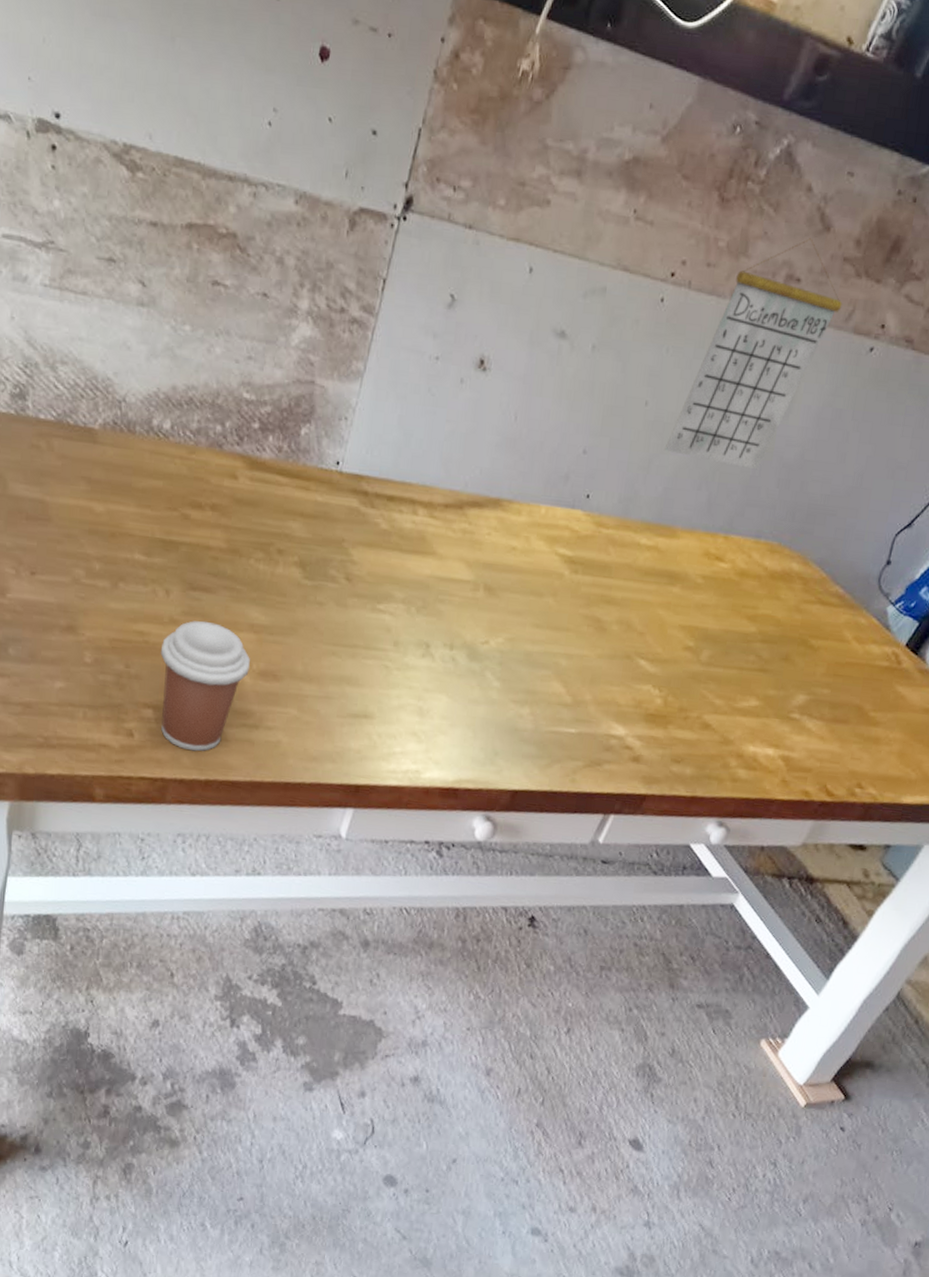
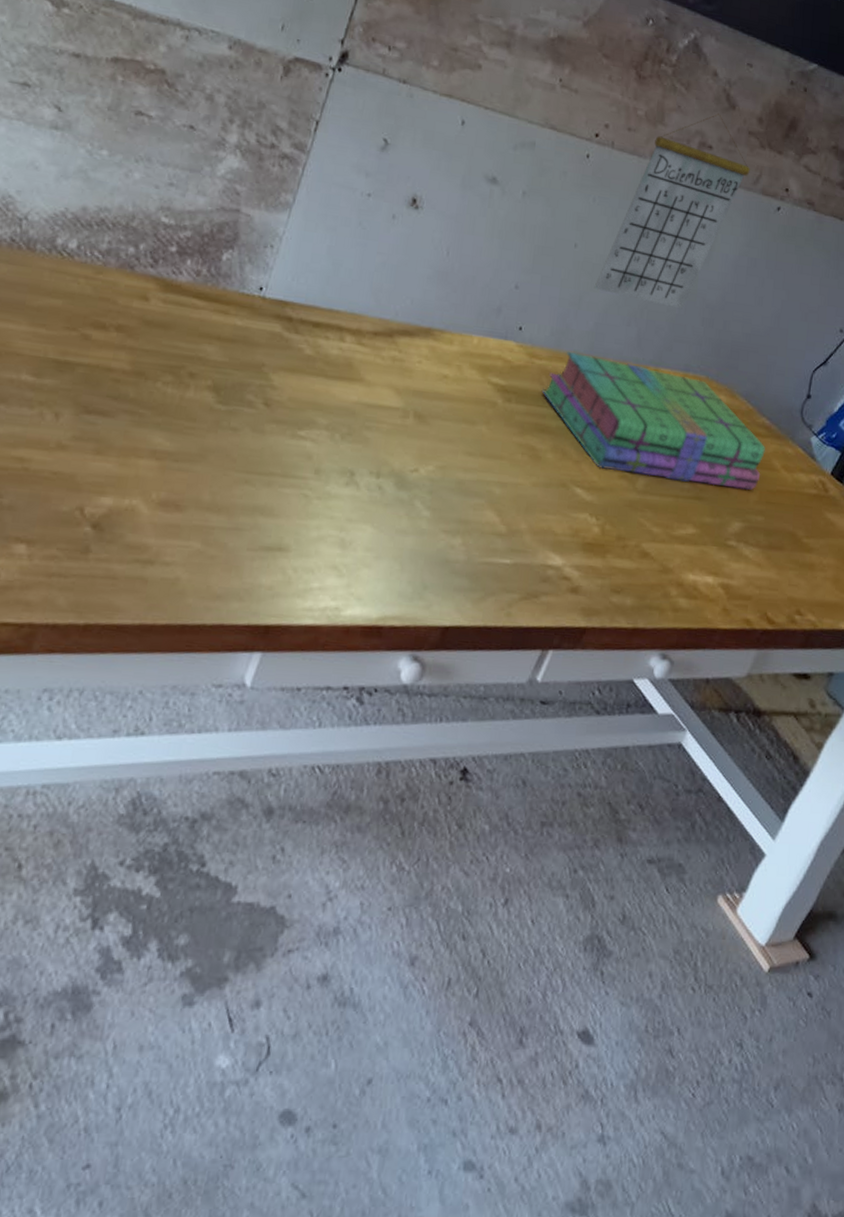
coffee cup: present [160,620,250,752] -> none [34,446,149,592]
stack of books: none [609,519,837,663] -> present [542,351,765,491]

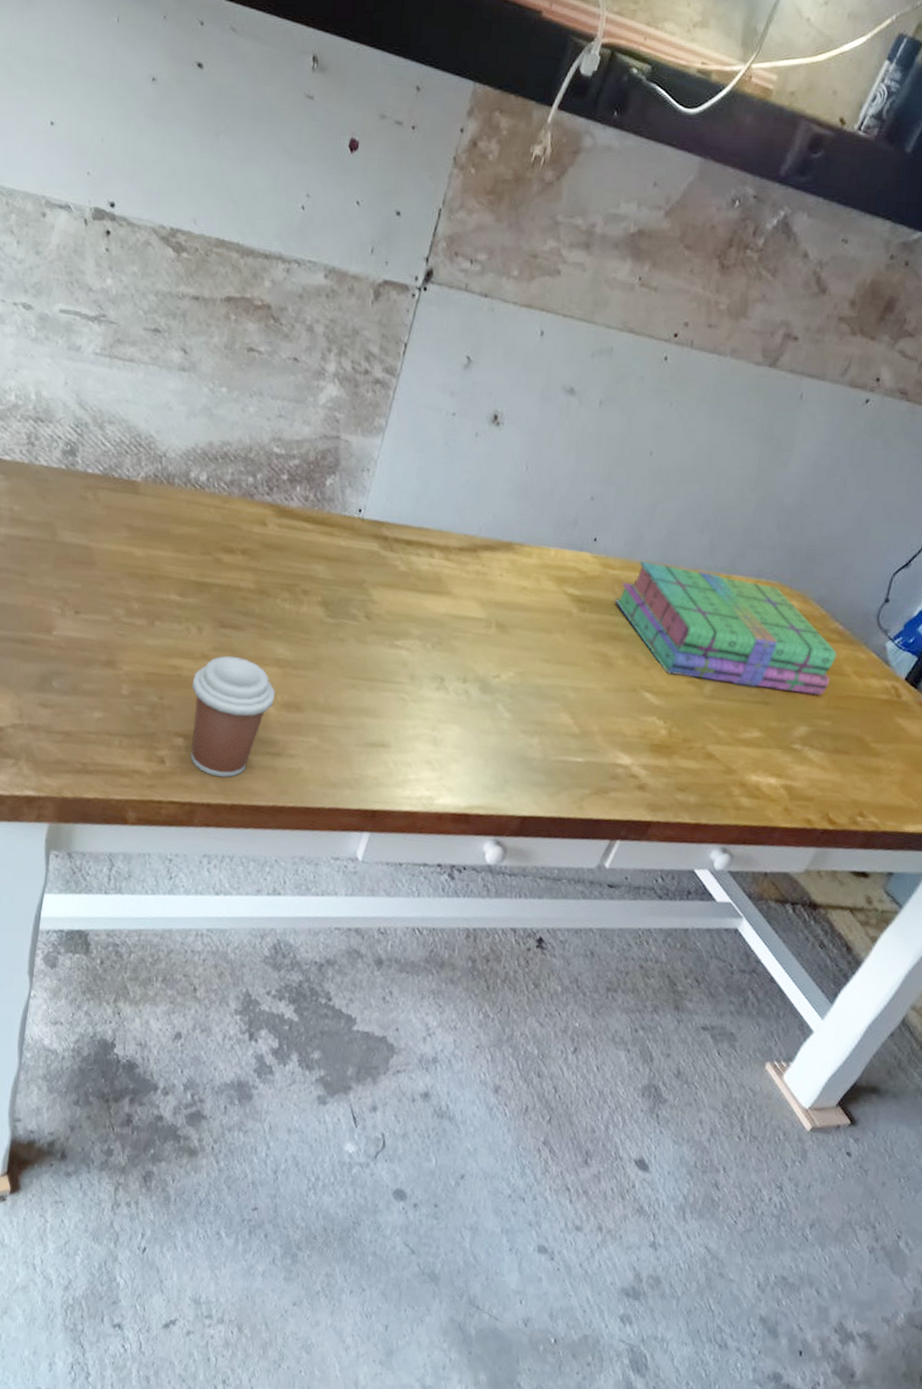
coffee cup: none [34,446,149,592] -> present [191,656,275,778]
calendar: present [594,114,750,309] -> none [668,300,838,514]

